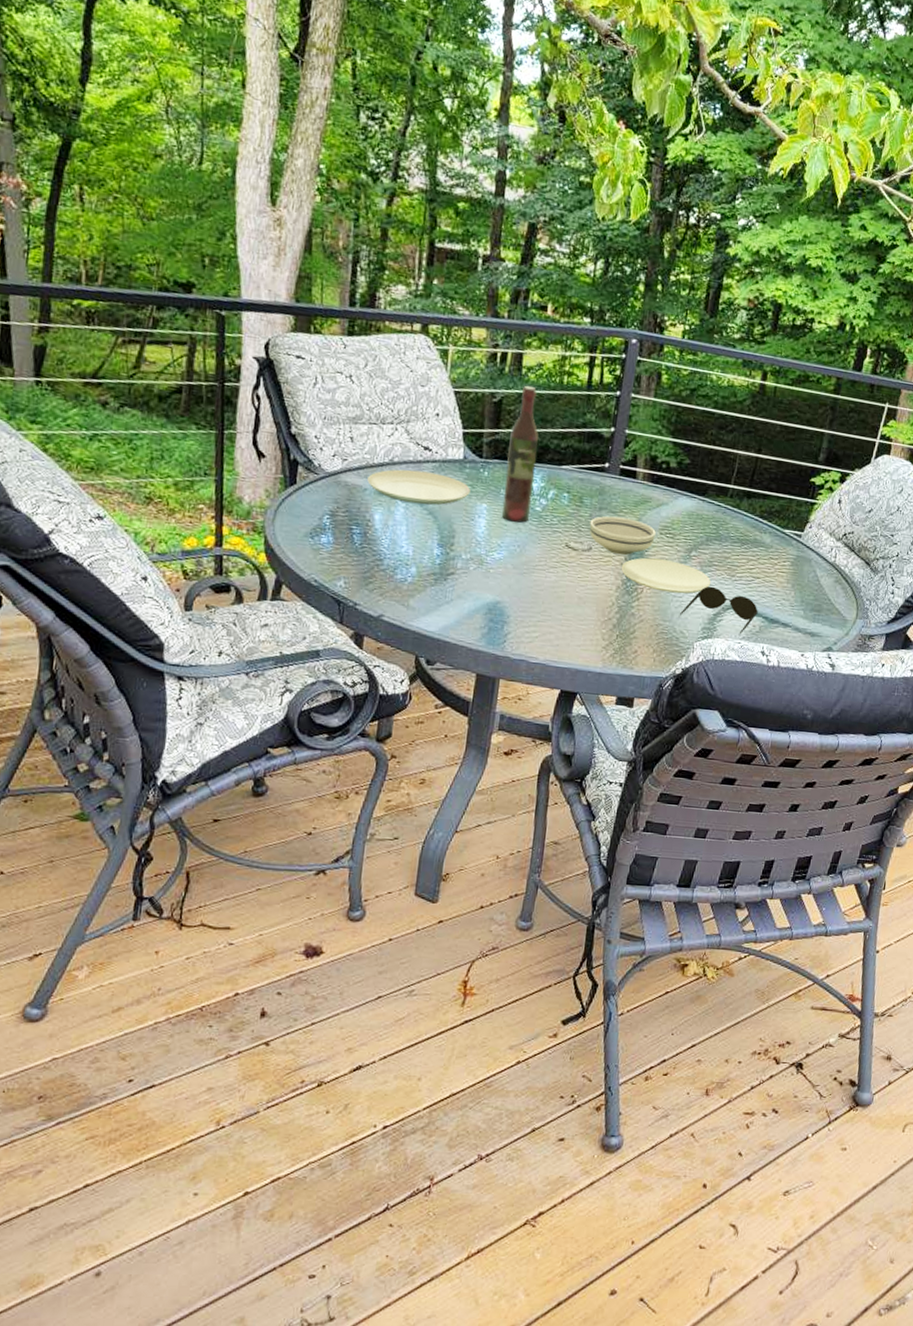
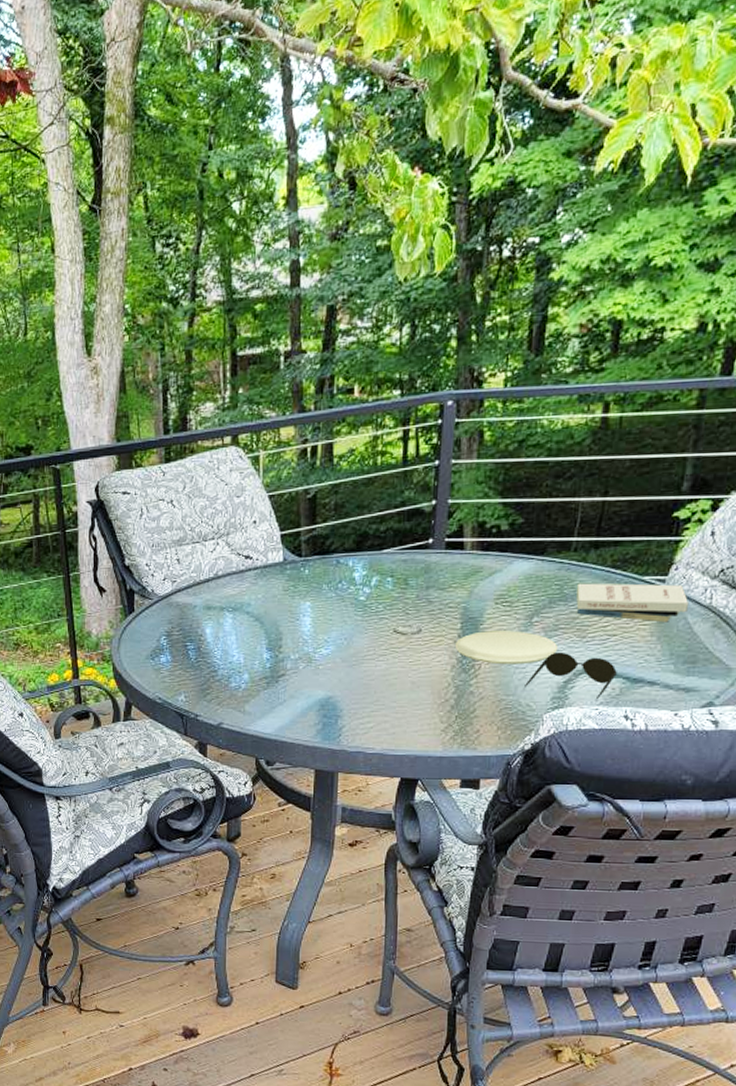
plate: present [367,469,470,505] -> none [196,579,293,613]
wine bottle: present [501,385,539,523] -> none [325,474,356,615]
bowl: present [589,516,656,556] -> none [417,593,490,633]
books: none [728,526,818,573] -> present [576,583,688,623]

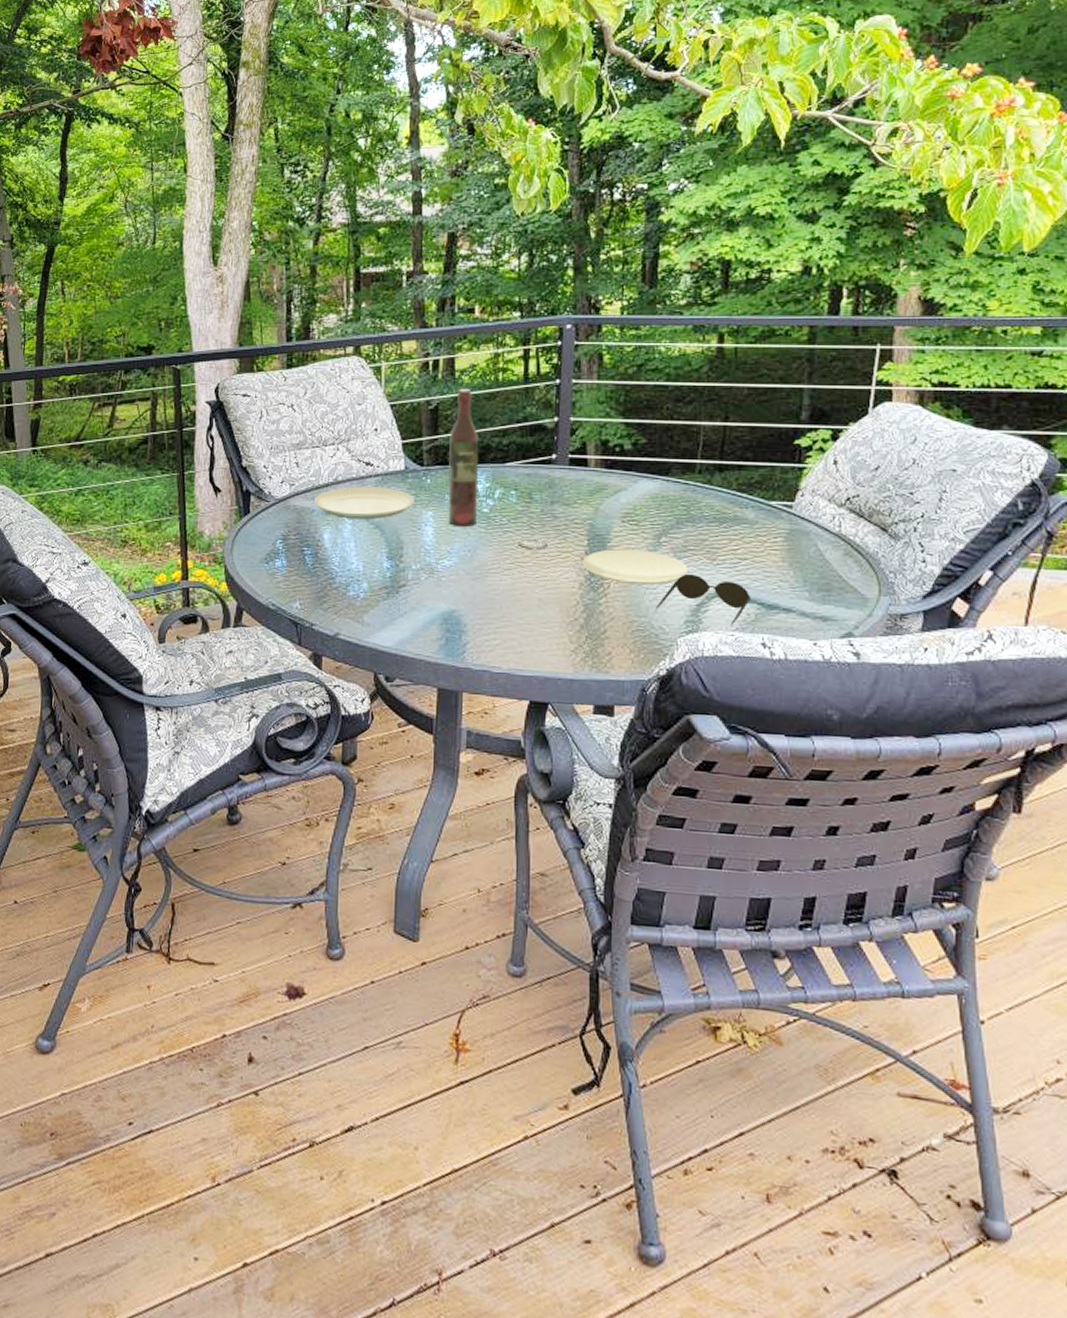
plate: none [196,579,293,613] -> present [315,486,414,520]
wine bottle: none [325,474,356,615] -> present [448,388,478,526]
books: present [576,583,688,623] -> none [704,505,817,548]

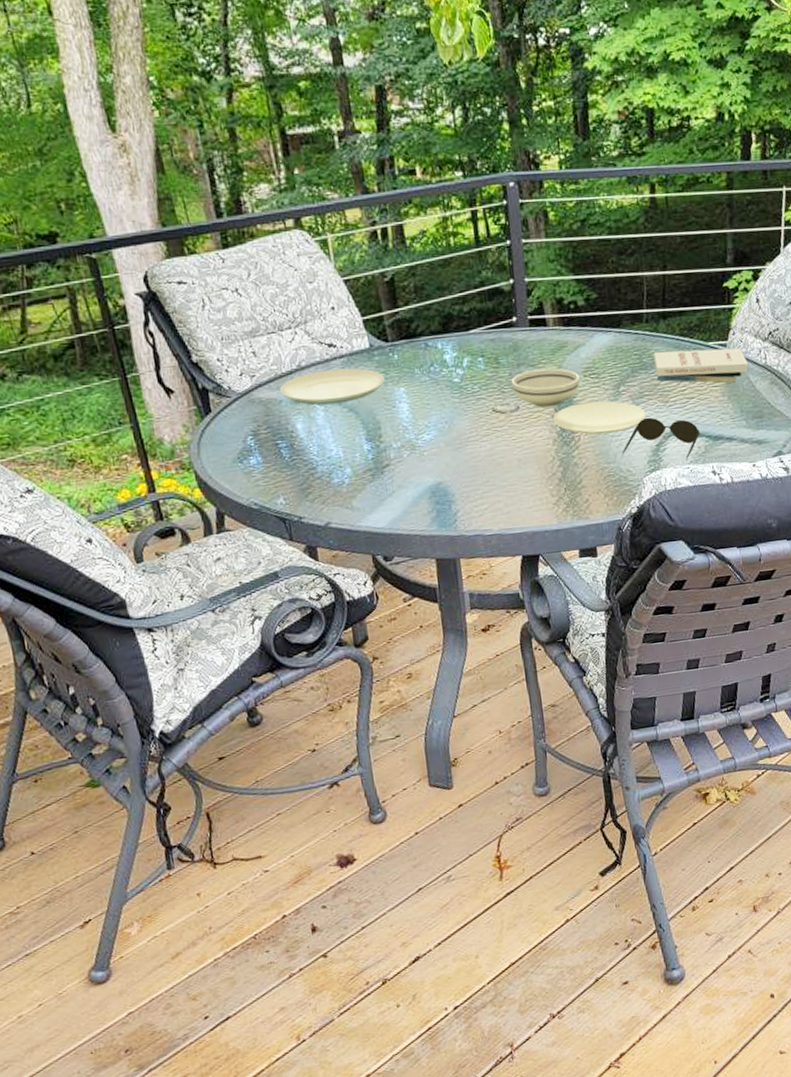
wine bottle: present [448,388,478,526] -> none [410,256,451,400]
bowl: none [542,509,617,550] -> present [511,368,580,408]
books: none [704,505,817,548] -> present [653,348,749,383]

